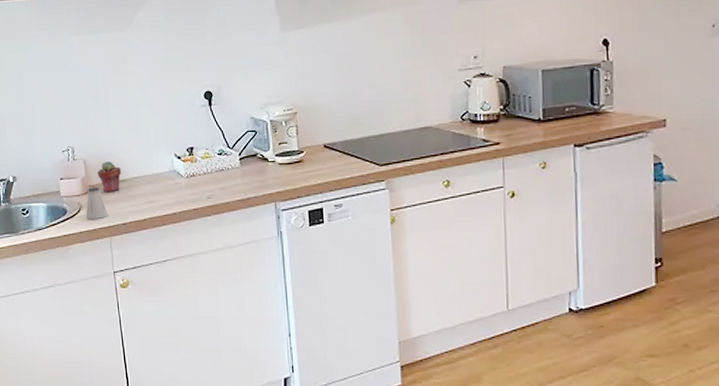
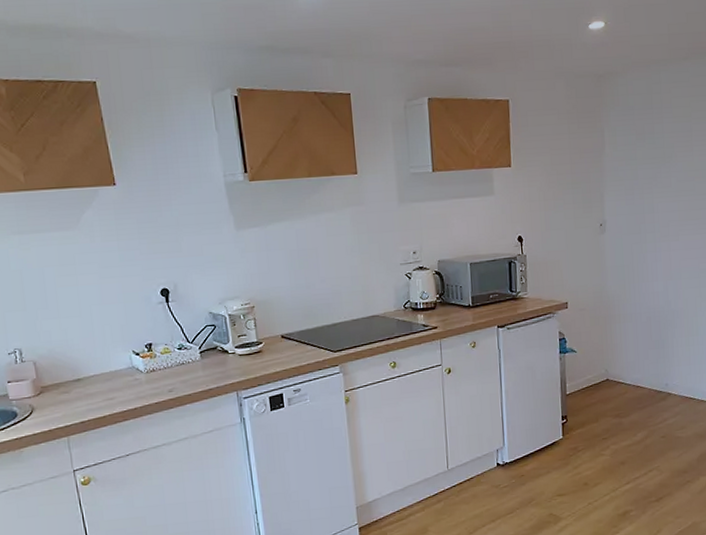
saltshaker: present [85,187,108,220] -> none [38,387,64,421]
potted succulent: present [98,160,121,193] -> none [50,361,76,393]

